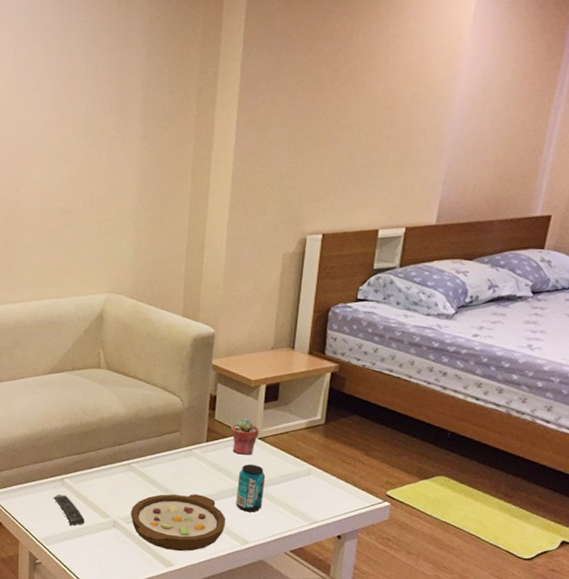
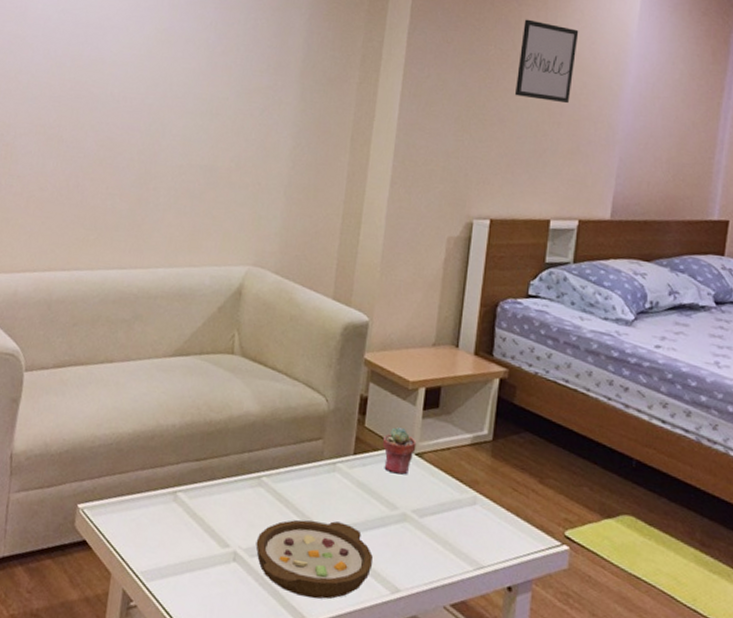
remote control: present [53,494,86,526] -> none [160,512,199,556]
beverage can: present [236,463,266,513] -> none [386,485,423,550]
wall art: none [345,33,411,116] -> present [514,19,579,104]

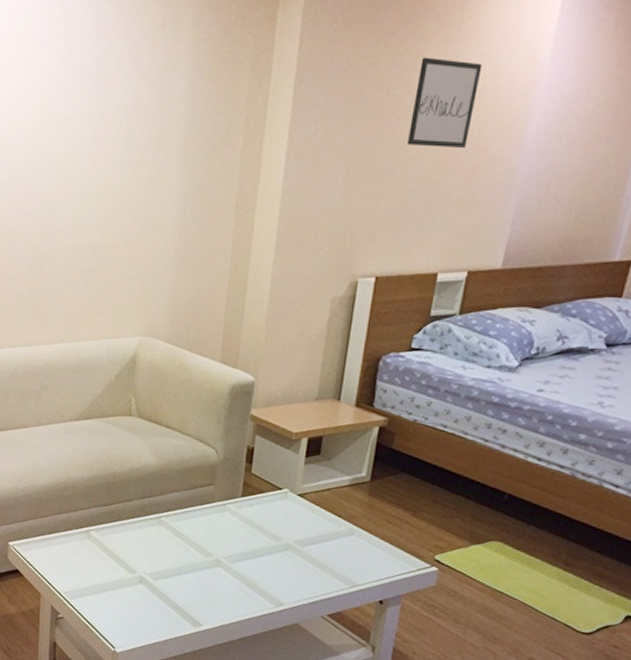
bowl: present [256,519,373,600] -> none [158,550,259,612]
potted succulent: present [382,426,417,475] -> none [267,472,299,512]

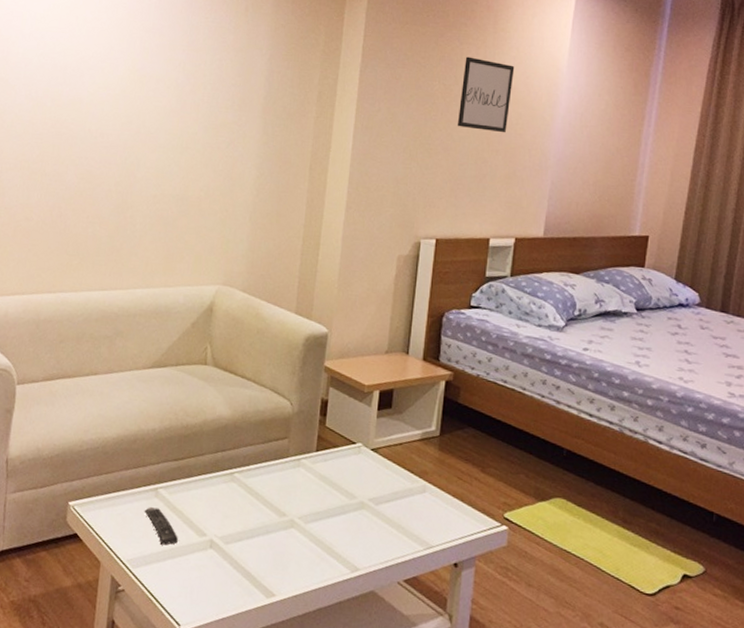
remote control: none [77,547,111,580] -> present [144,507,179,545]

